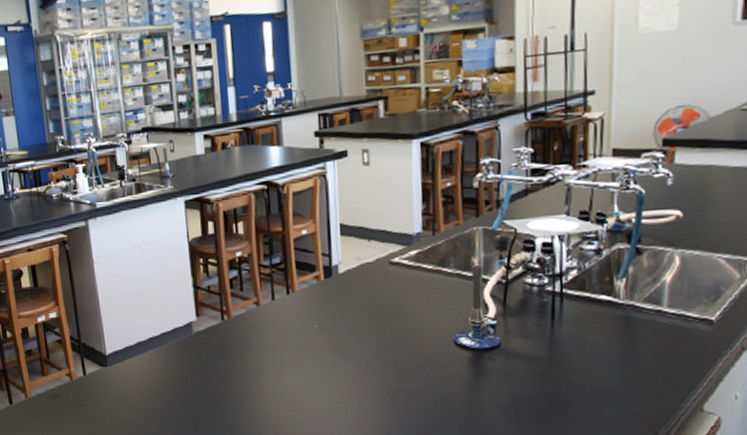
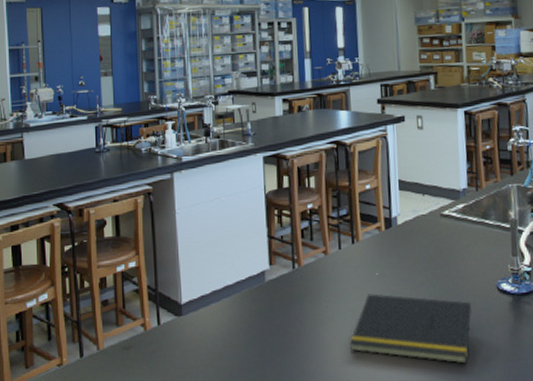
notepad: none [285,347,423,421] -> present [349,293,472,364]

